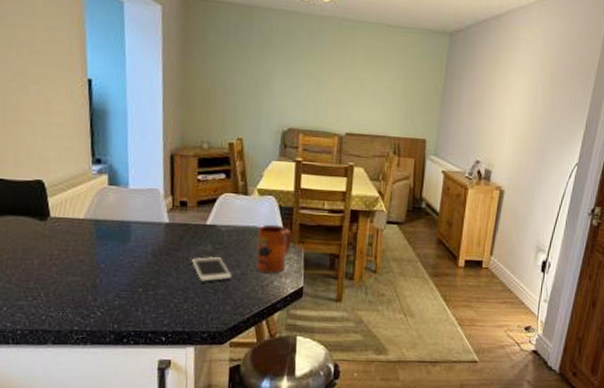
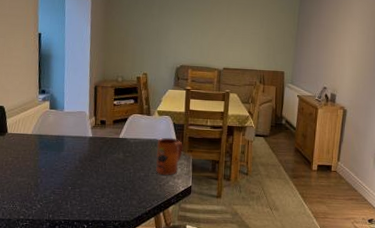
cell phone: present [192,257,232,282] -> none [108,162,137,182]

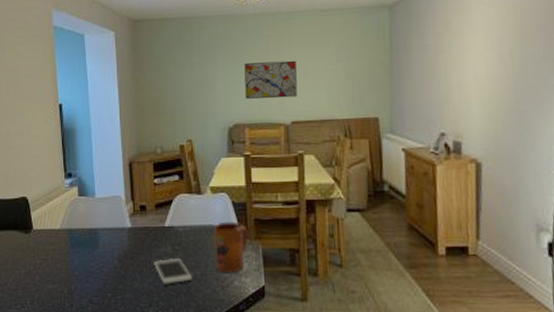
cell phone: none [108,162,137,182] -> present [154,259,192,285]
wall art: none [191,19,231,50] -> present [244,60,298,99]

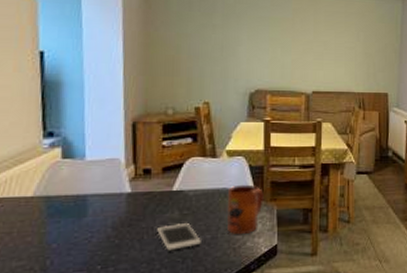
wall art: present [244,60,298,99] -> none [269,31,320,69]

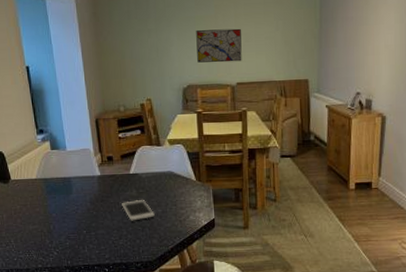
mug: present [227,184,265,235] -> none [172,168,202,210]
wall art: none [269,31,320,69] -> present [196,28,242,63]

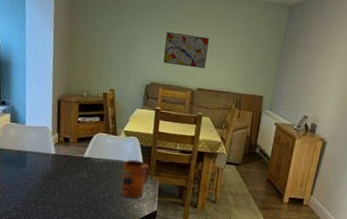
cell phone: present [122,200,155,221] -> none [71,182,102,202]
mug: none [172,168,202,210] -> present [121,159,151,199]

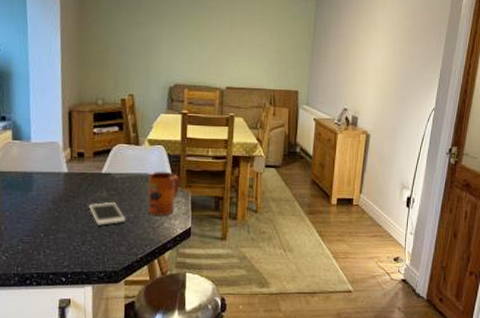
cell phone: none [71,182,102,202] -> present [89,202,125,226]
wall art: present [163,31,209,69] -> none [187,28,235,66]

